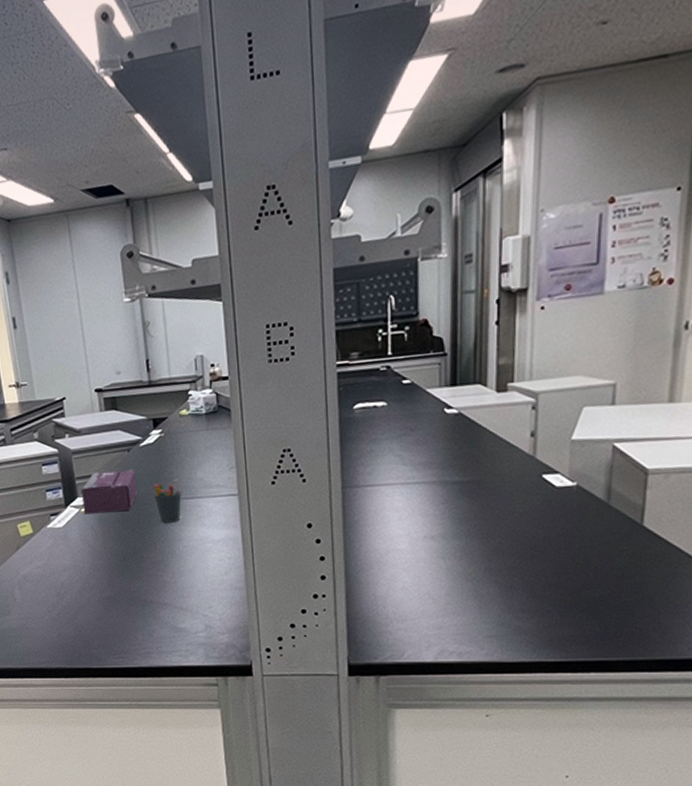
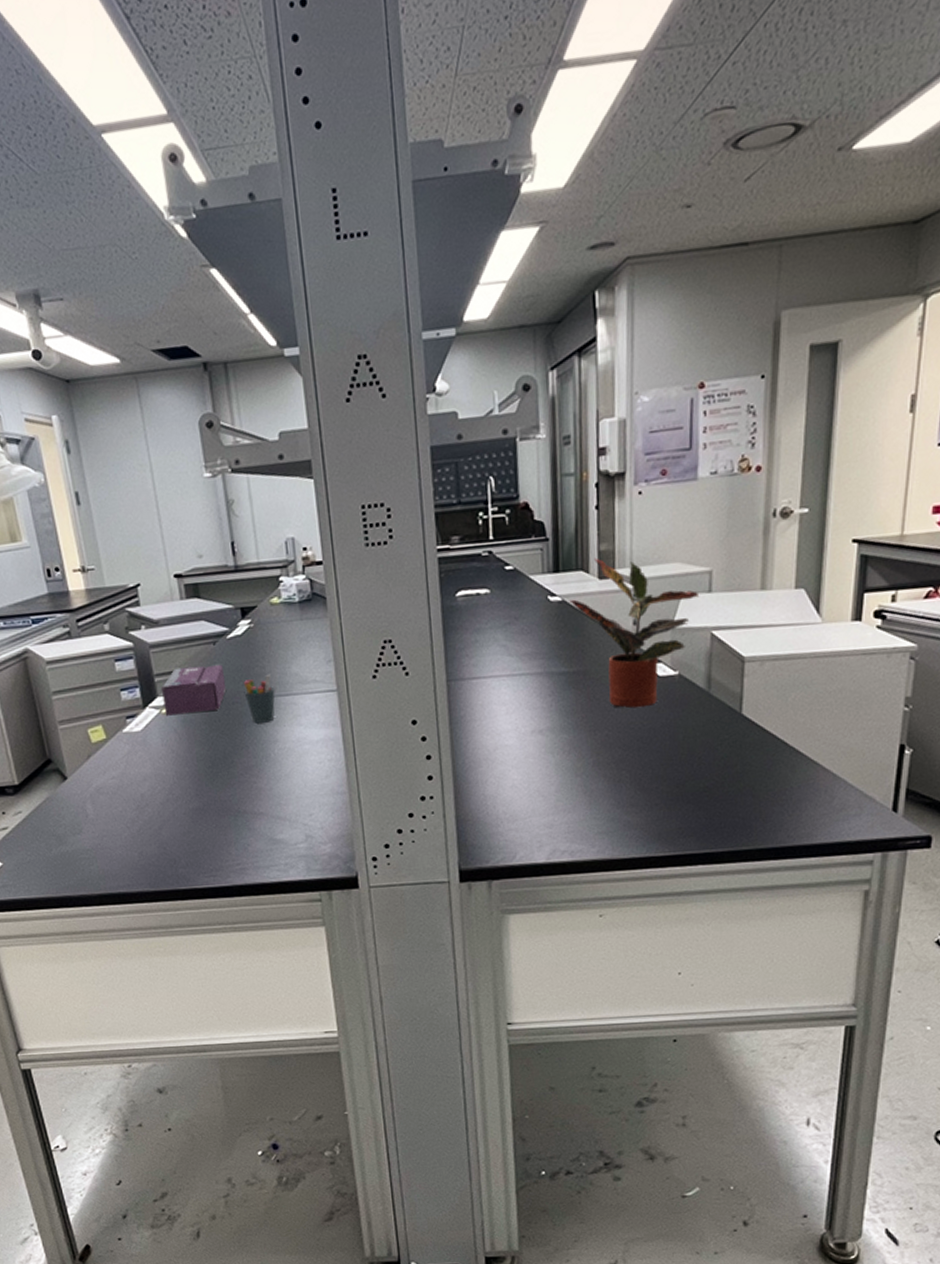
potted plant: none [466,371,602,518] -> present [569,557,700,709]

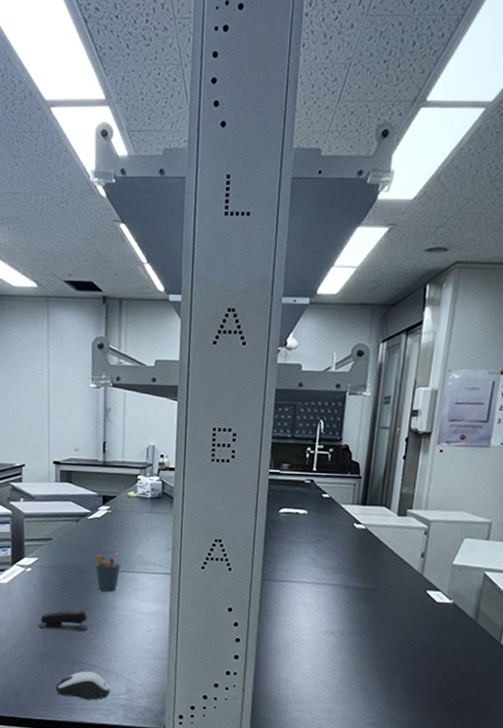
tissue box: present [162,664,227,716] -> none [28,536,82,576]
stapler: none [186,749,247,779] -> present [38,609,88,631]
computer mouse: none [219,821,285,856] -> present [55,671,110,700]
potted plant: present [569,557,700,709] -> none [371,498,479,626]

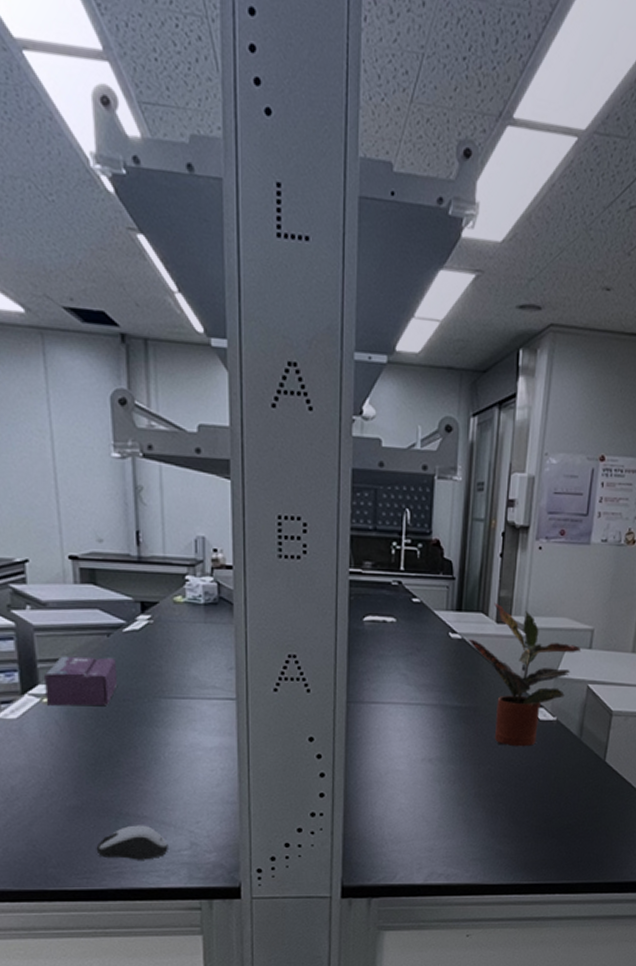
tissue box: none [28,536,82,576] -> present [45,656,118,706]
stapler: present [38,609,88,631] -> none [65,748,133,775]
pen holder: present [95,553,121,592] -> none [136,675,171,724]
potted plant: none [371,498,479,626] -> present [468,602,582,747]

